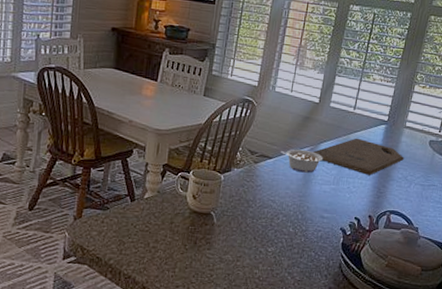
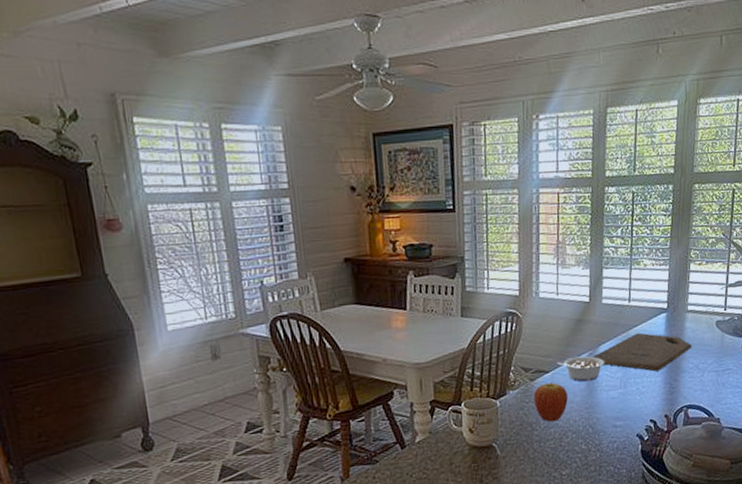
fruit: none [254,167,285,203] -> present [534,381,568,422]

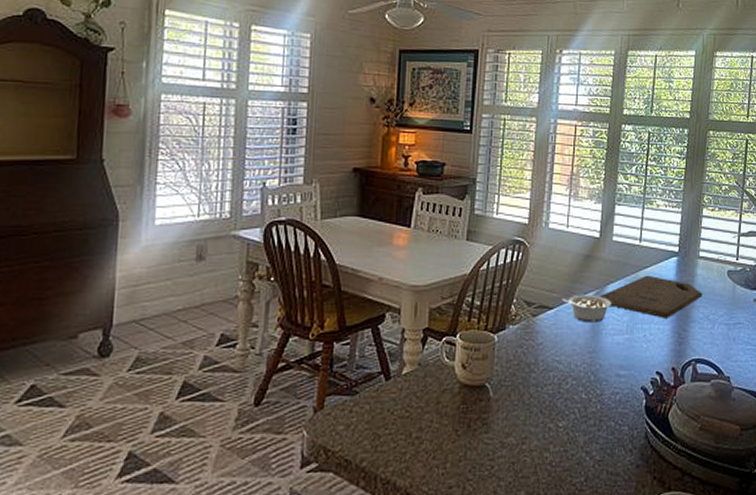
fruit: present [534,381,568,422] -> none [534,319,570,365]

